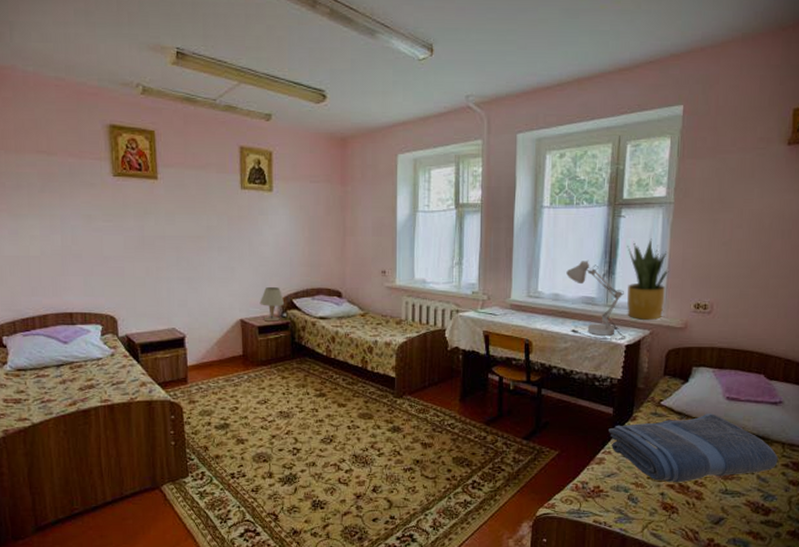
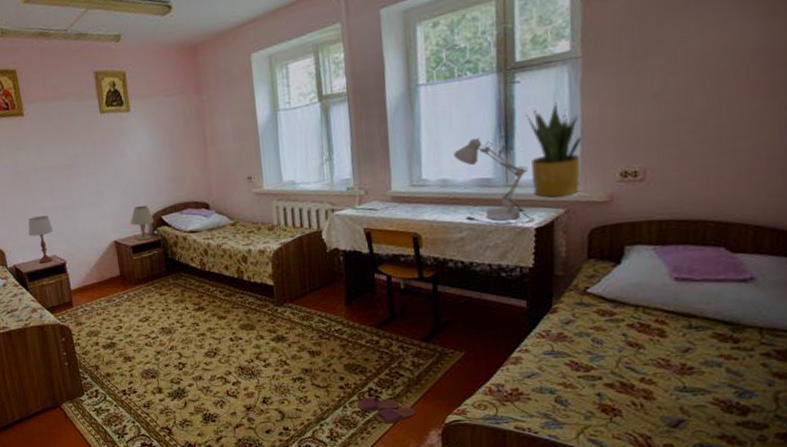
table lamp: none [147,286,176,335] -> present [28,215,54,264]
slippers: none [461,489,512,515] -> present [357,397,416,424]
towel: present [608,414,778,483] -> none [523,298,755,382]

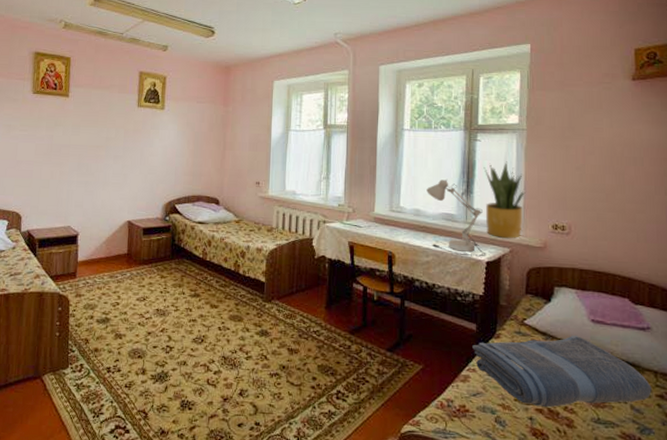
table lamp: present [28,215,54,264] -> none [49,187,74,232]
table lamp: present [130,205,155,241] -> none [146,192,168,224]
slippers: present [357,397,416,424] -> none [325,399,376,429]
towel: none [523,298,755,382] -> present [472,336,652,408]

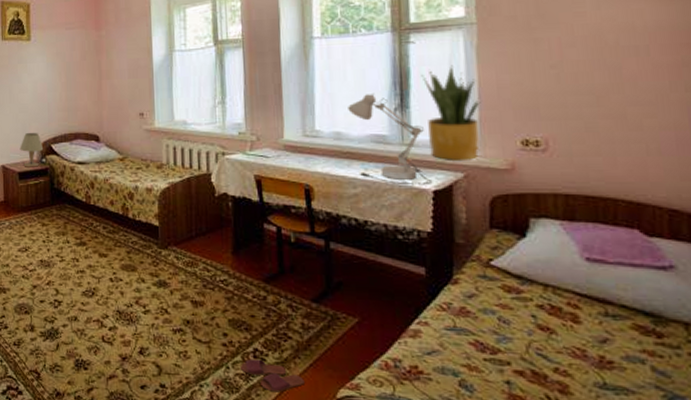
table lamp: none [146,192,168,224] -> present [19,132,44,167]
slippers: none [325,399,376,429] -> present [241,358,305,392]
towel: present [472,336,652,408] -> none [422,279,682,369]

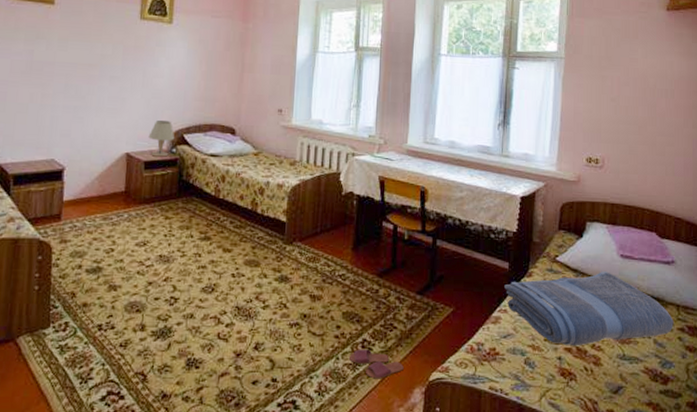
desk lamp: present [348,92,433,185] -> none [462,108,521,192]
planter: present [421,65,481,160] -> none [521,91,562,172]
towel: none [422,279,682,369] -> present [504,272,674,346]

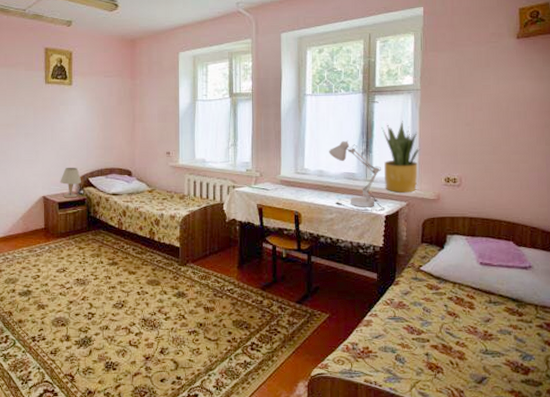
slippers: present [349,349,404,379] -> none [241,350,288,375]
desk lamp: none [462,108,521,192] -> present [329,140,385,212]
towel: present [504,272,674,346] -> none [374,278,533,344]
planter: none [521,91,562,172] -> present [381,121,420,193]

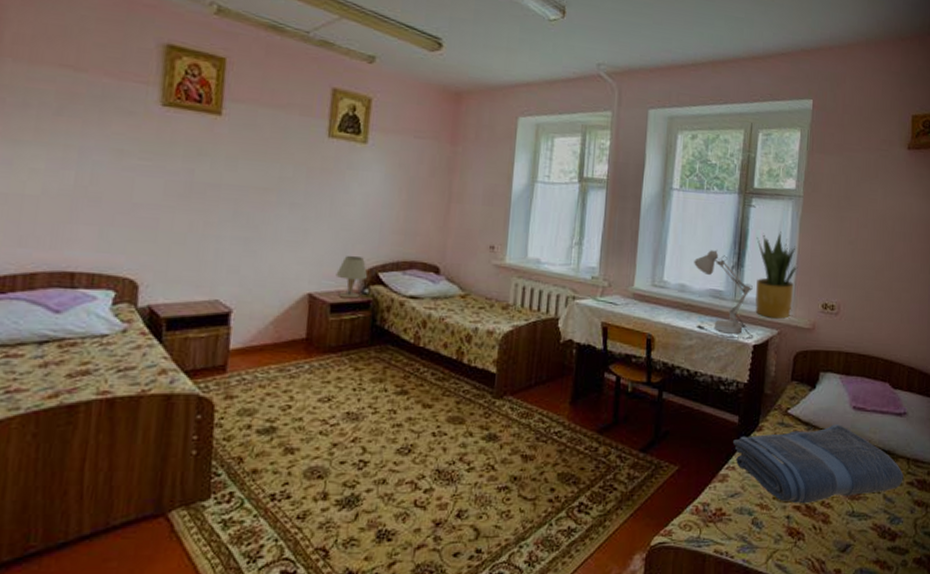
towel: none [374,278,533,344] -> present [733,424,903,504]

